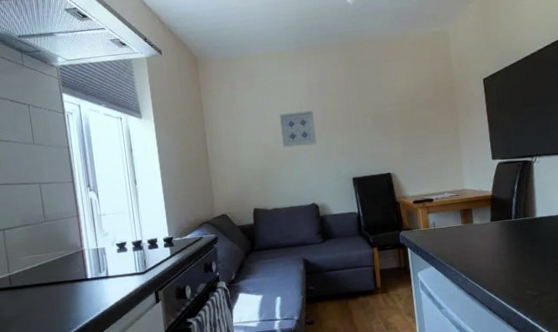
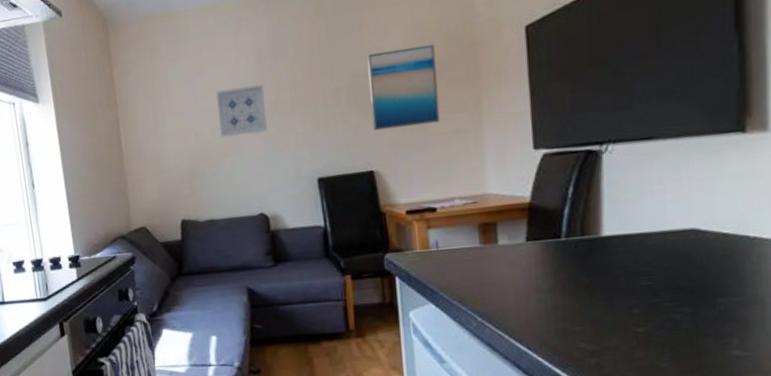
wall art: none [384,87,433,146] -> present [367,44,440,132]

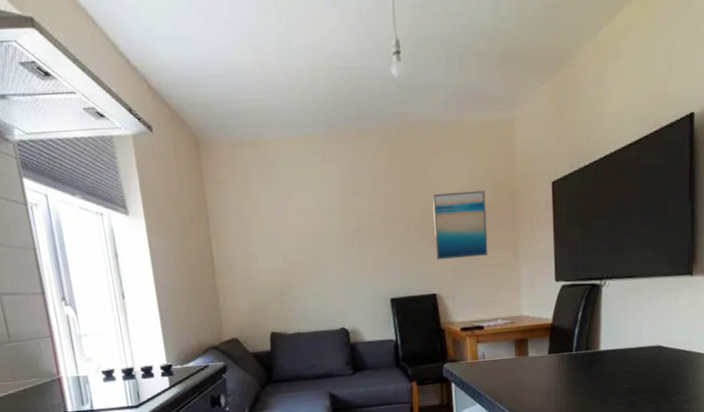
wall art: present [216,84,267,138] -> none [303,213,348,260]

